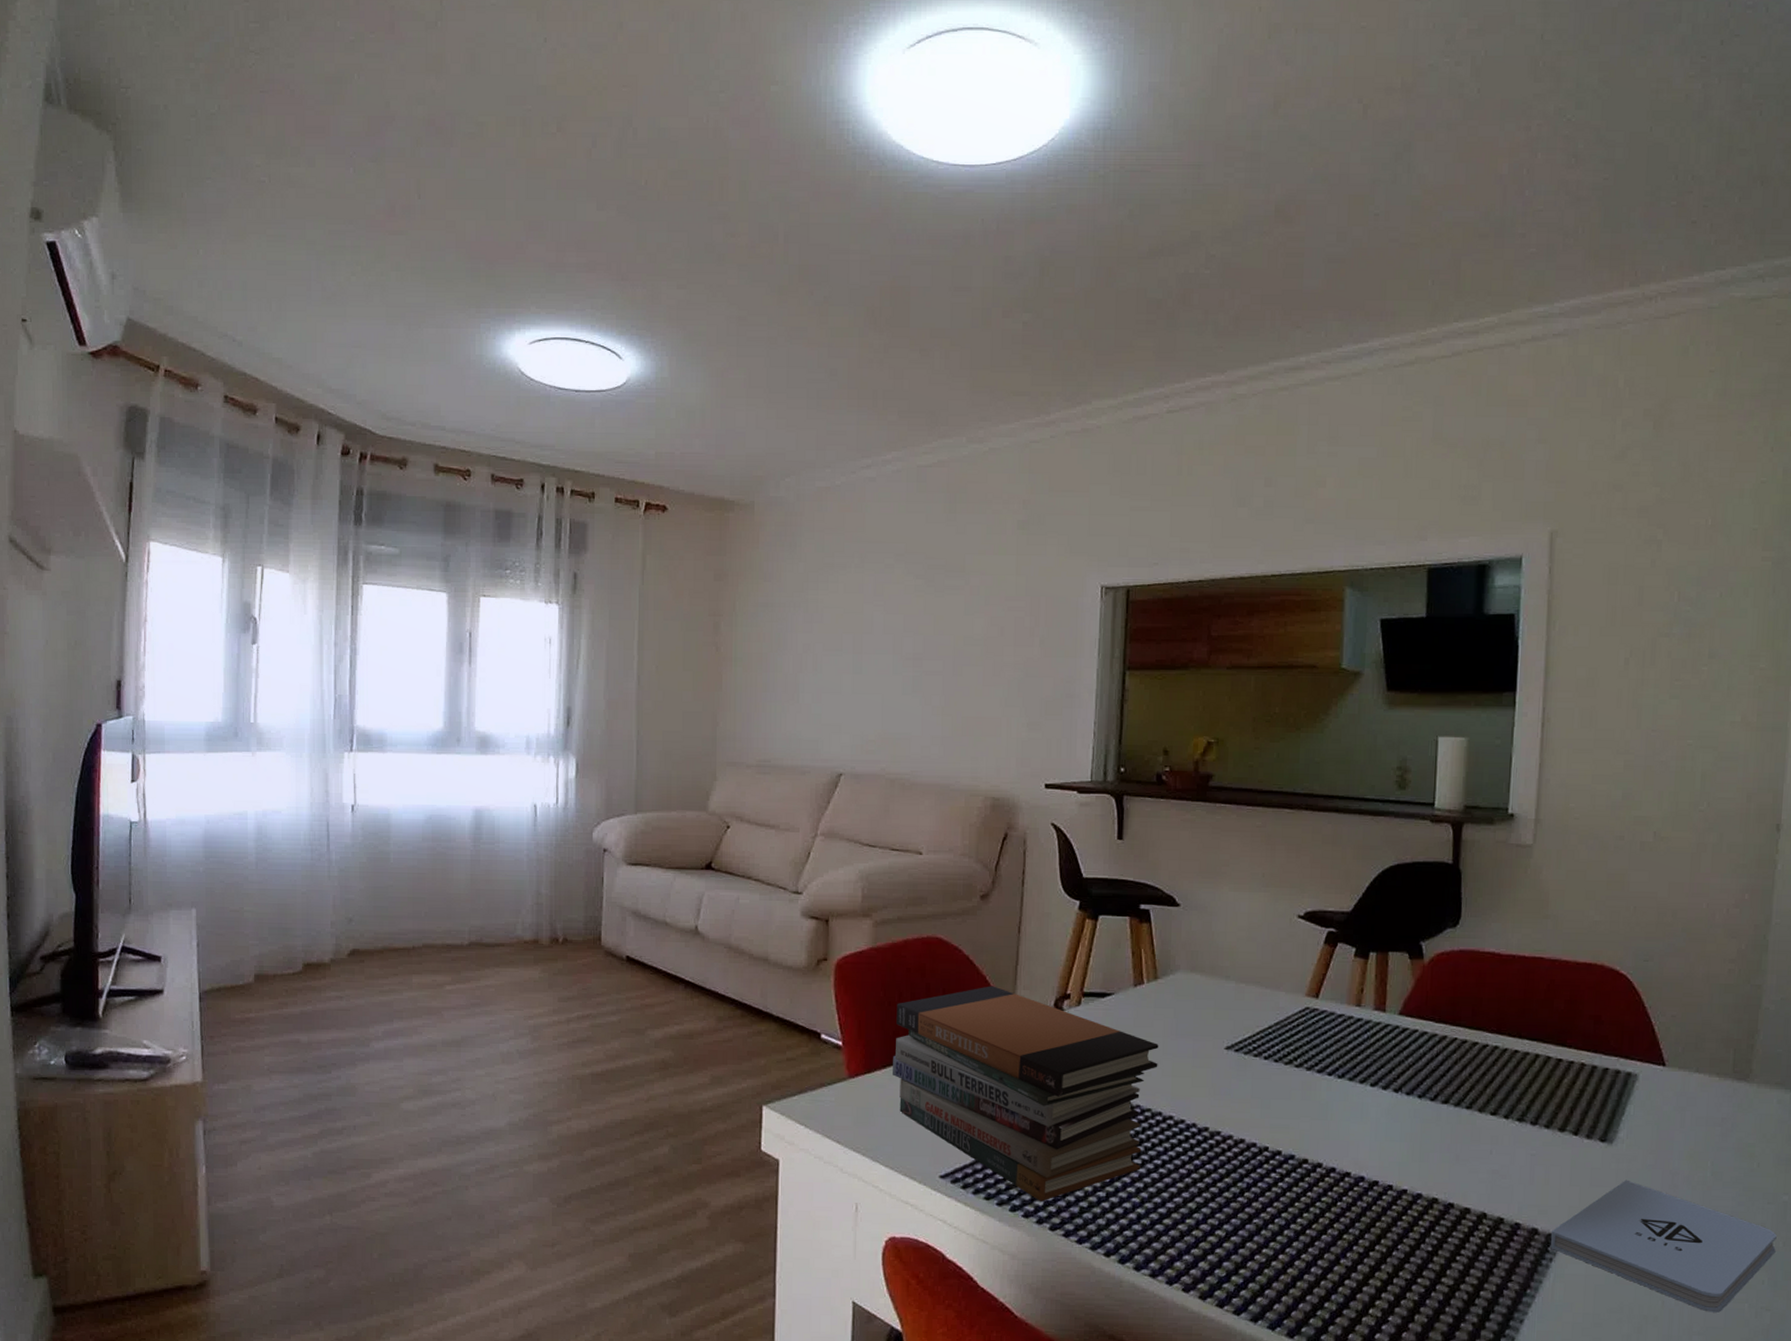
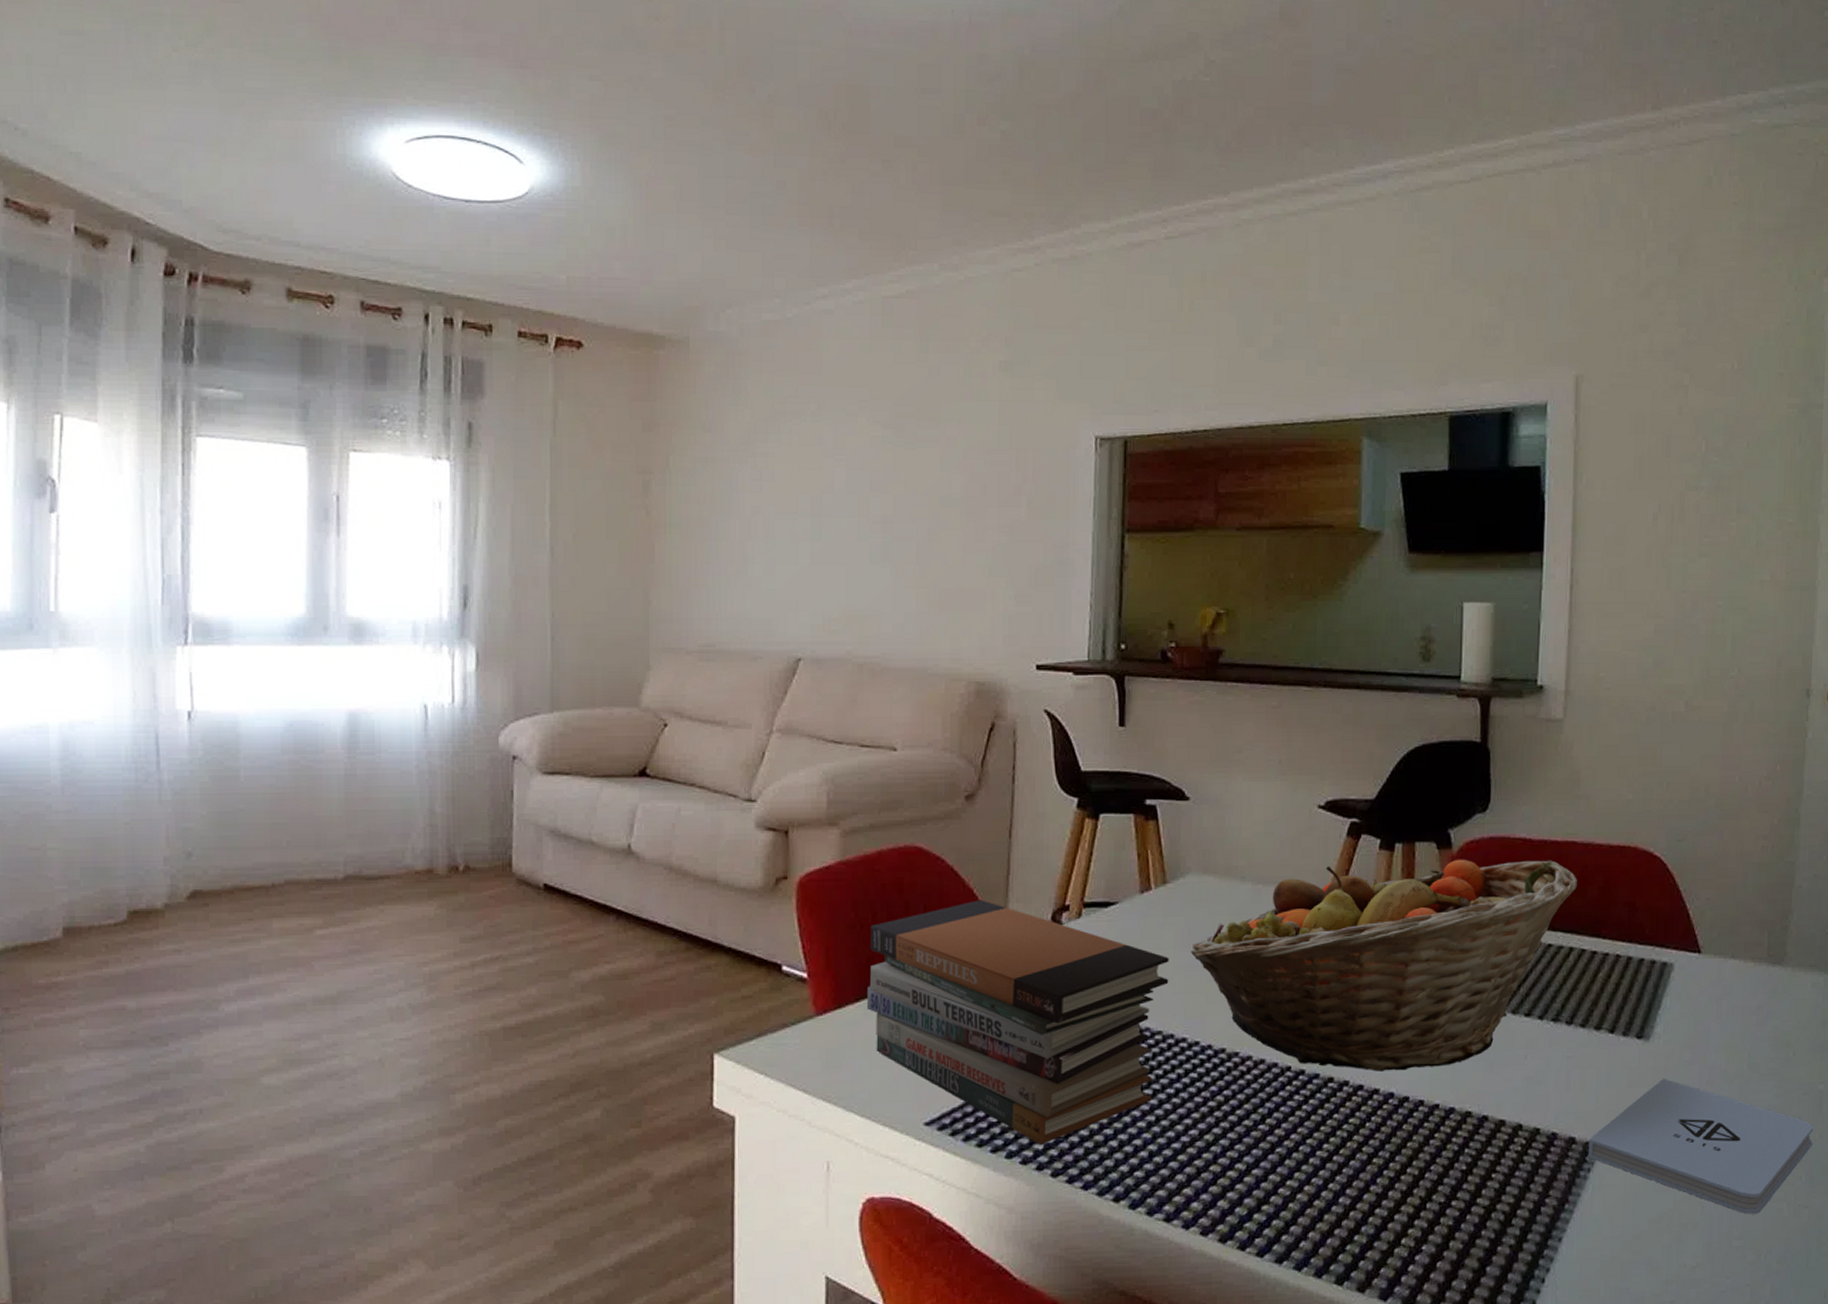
fruit basket: none [1178,969,1544,1157] -> present [1190,859,1577,1072]

